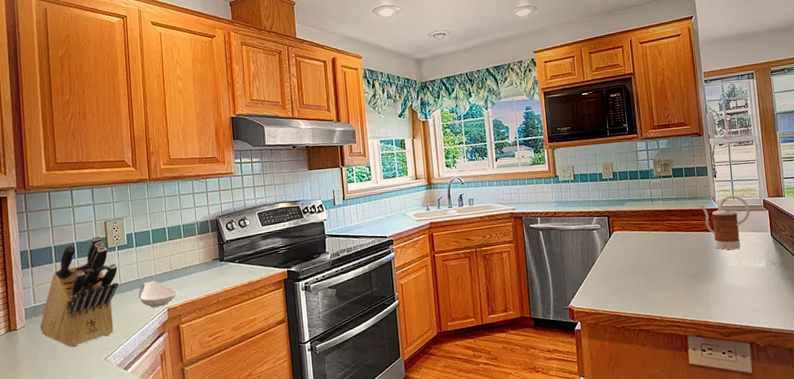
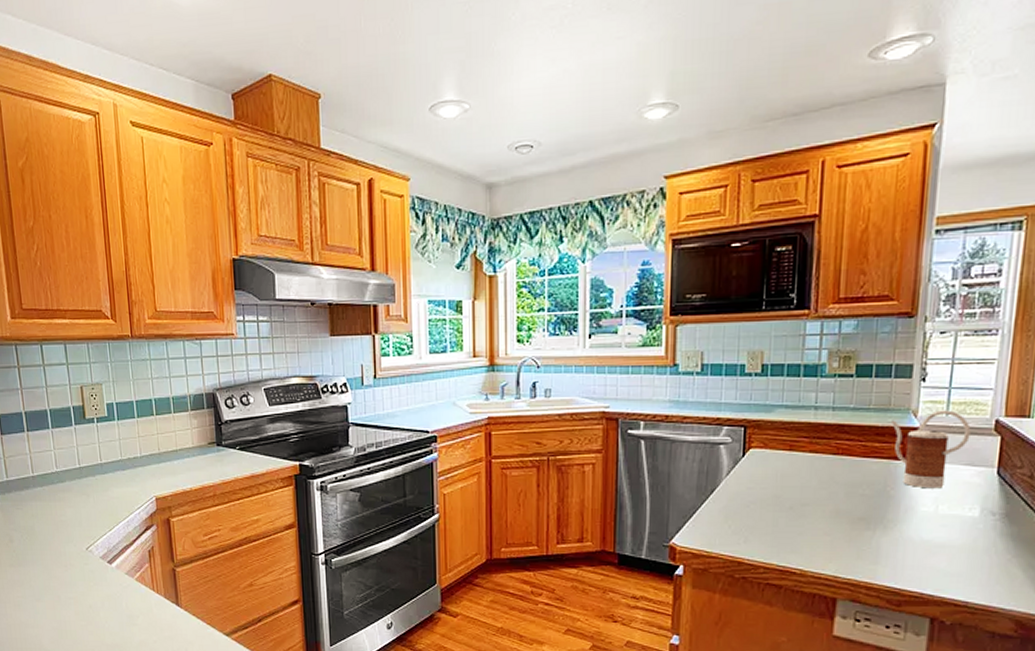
knife block: present [39,235,119,348] -> none [13,402,99,532]
spoon rest: present [138,280,178,307] -> none [121,463,167,494]

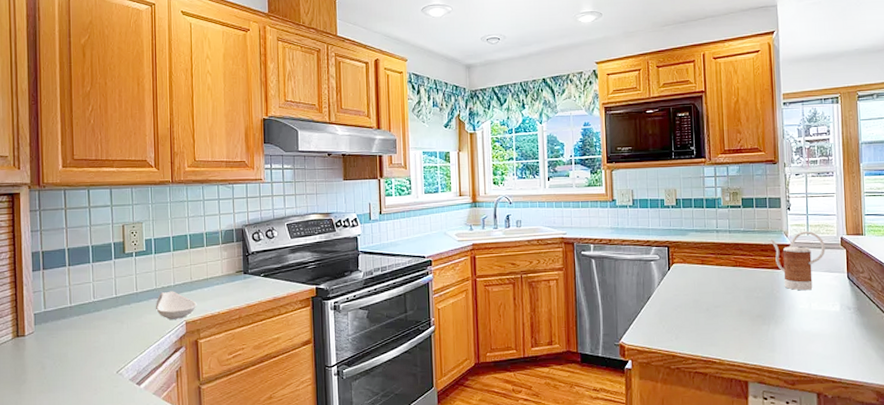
spoon rest: none [121,463,167,494] -> present [155,291,197,319]

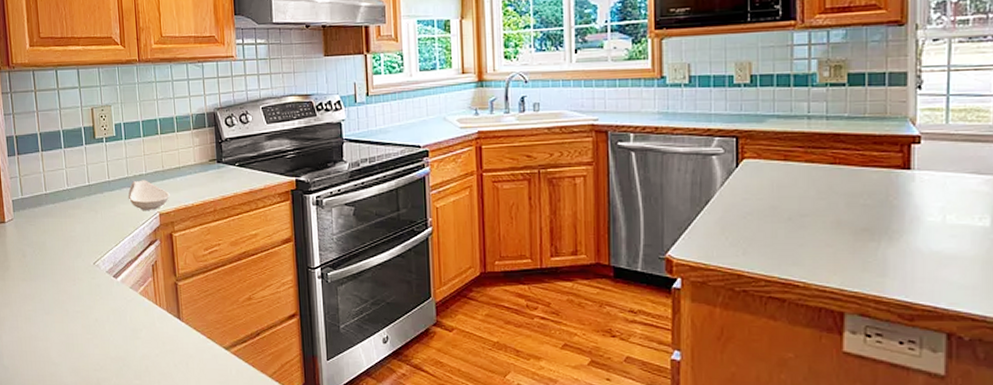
kettle: present [770,231,826,291] -> none [887,117,974,198]

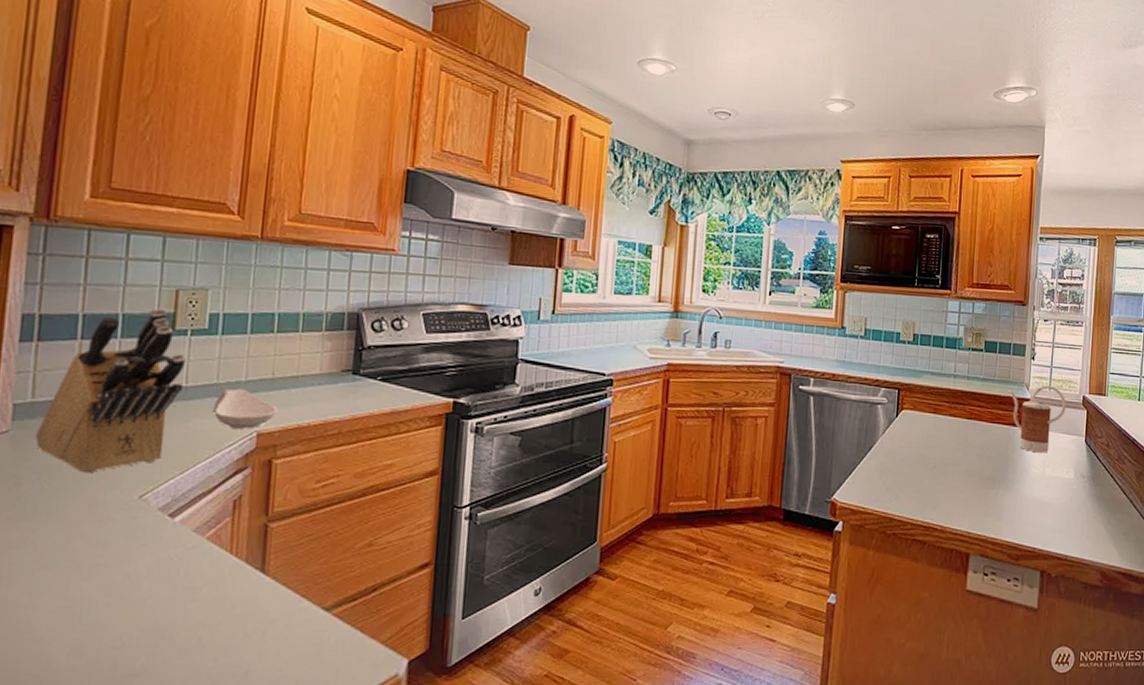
knife block: none [27,123,107,247] -> present [35,307,186,474]
kettle: none [887,117,974,198] -> present [1010,385,1066,453]

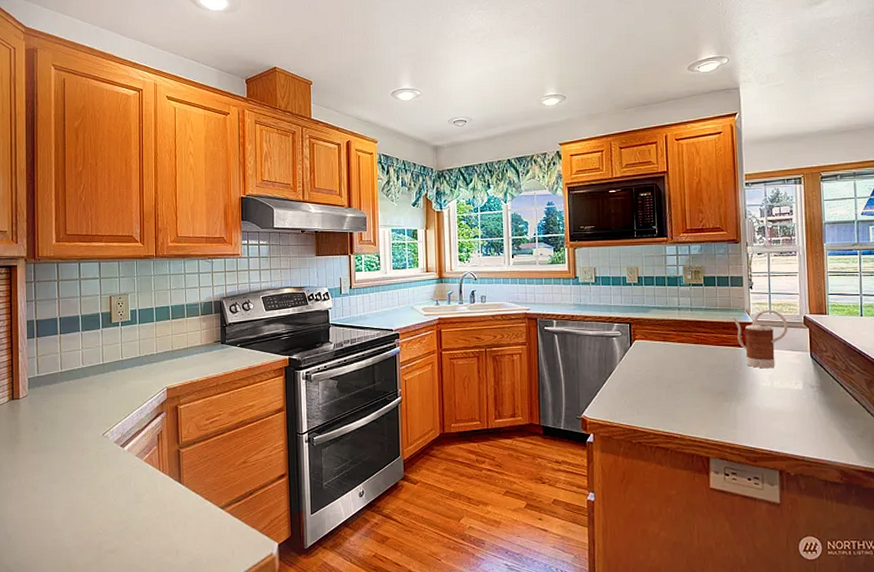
knife block: present [35,307,186,474] -> none [41,309,120,421]
spoon rest: present [212,388,278,429] -> none [138,359,178,386]

